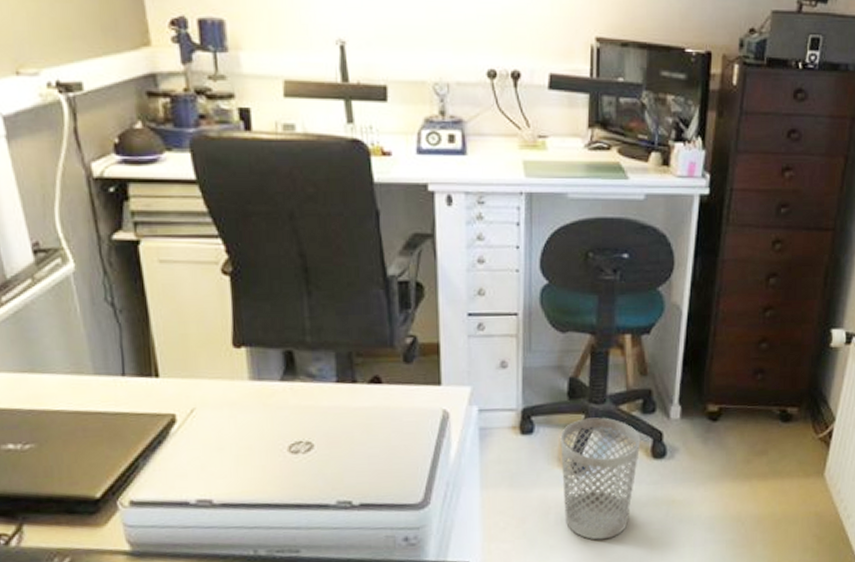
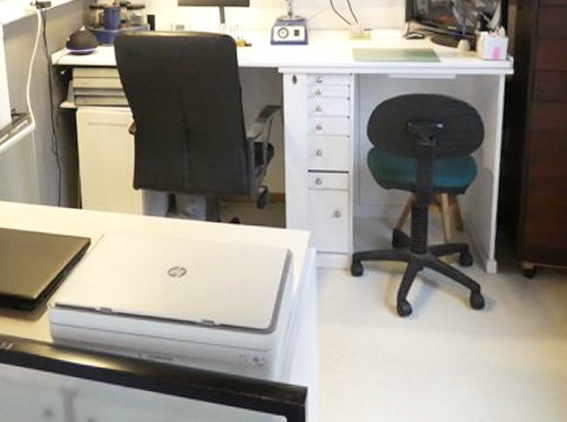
wastebasket: present [560,417,641,540] -> none [386,266,460,382]

